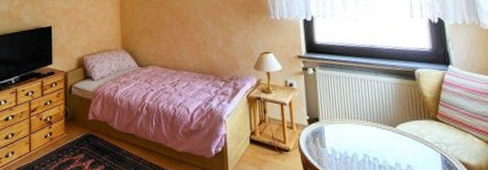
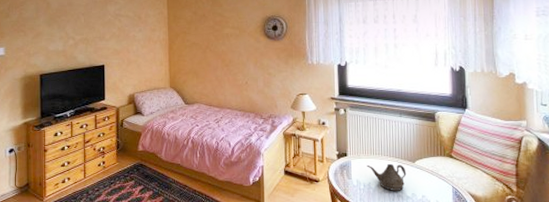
teapot: none [342,128,388,161] -> present [366,163,407,191]

